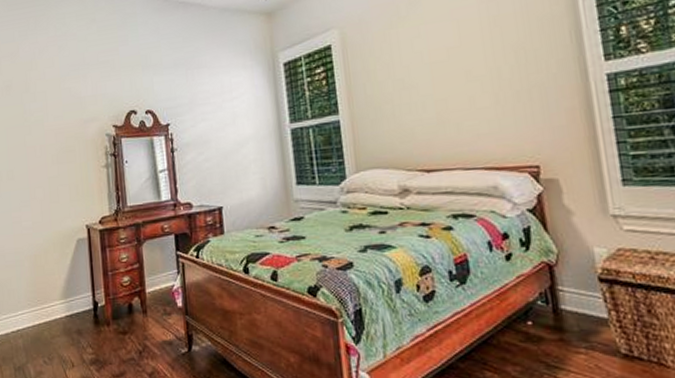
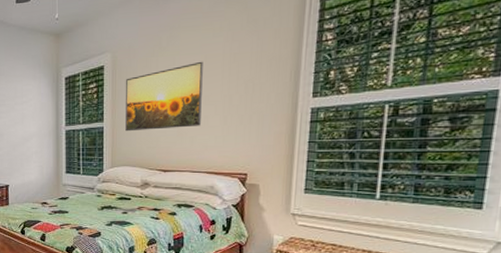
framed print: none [360,28,466,124] -> present [124,61,203,132]

